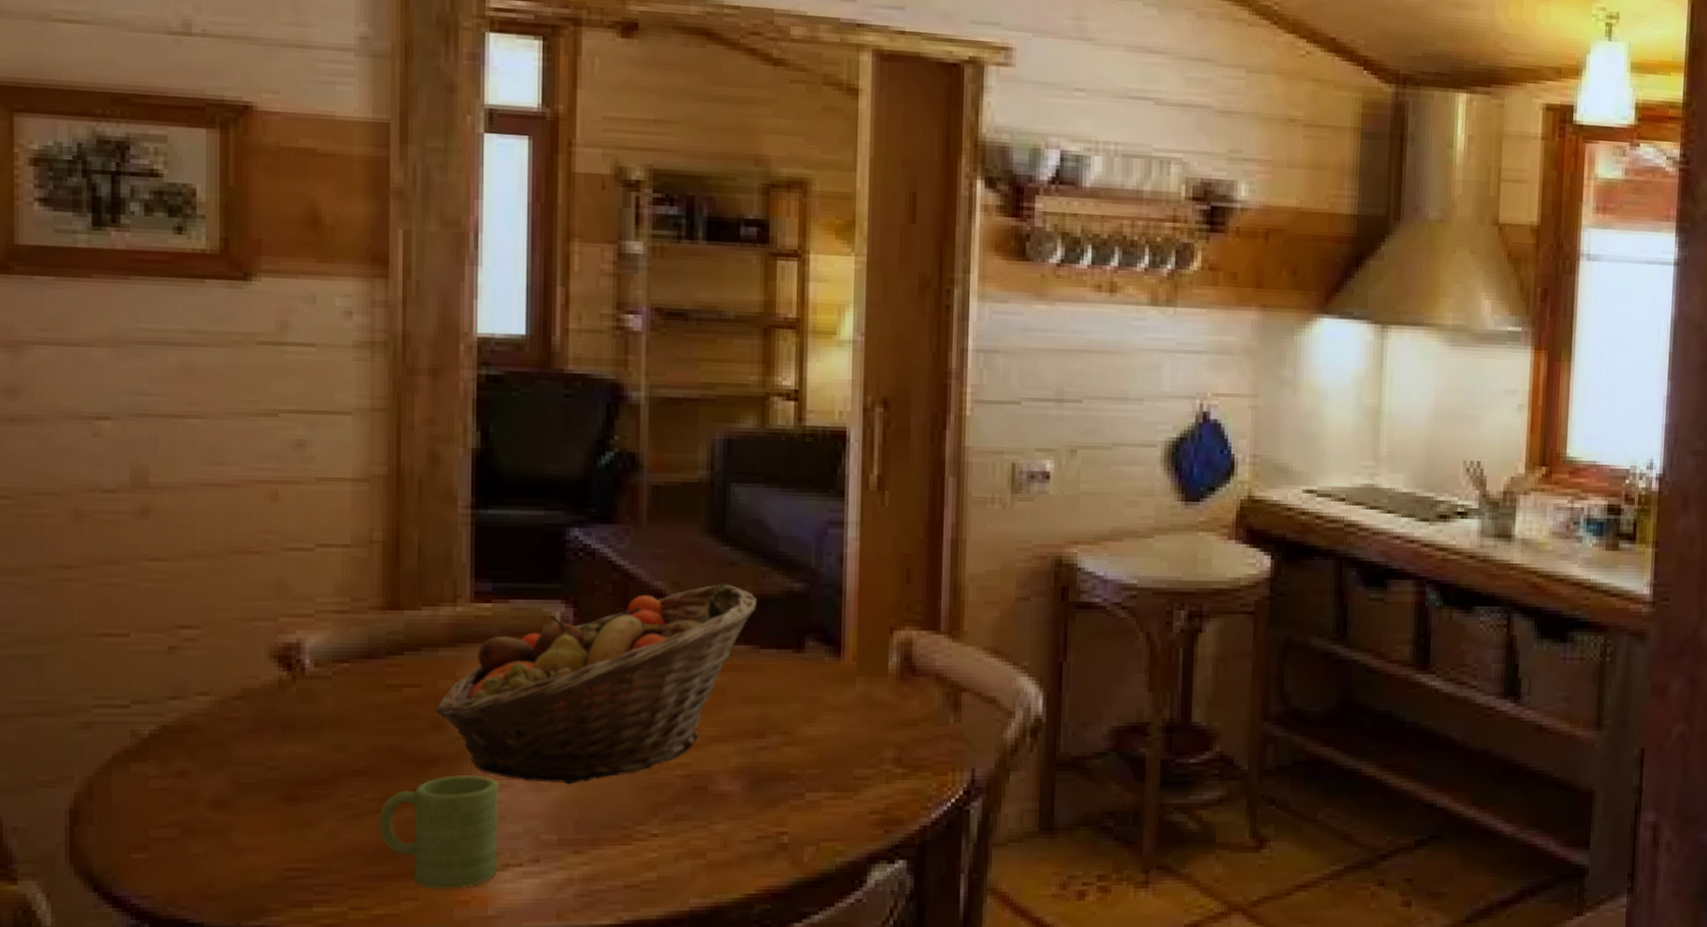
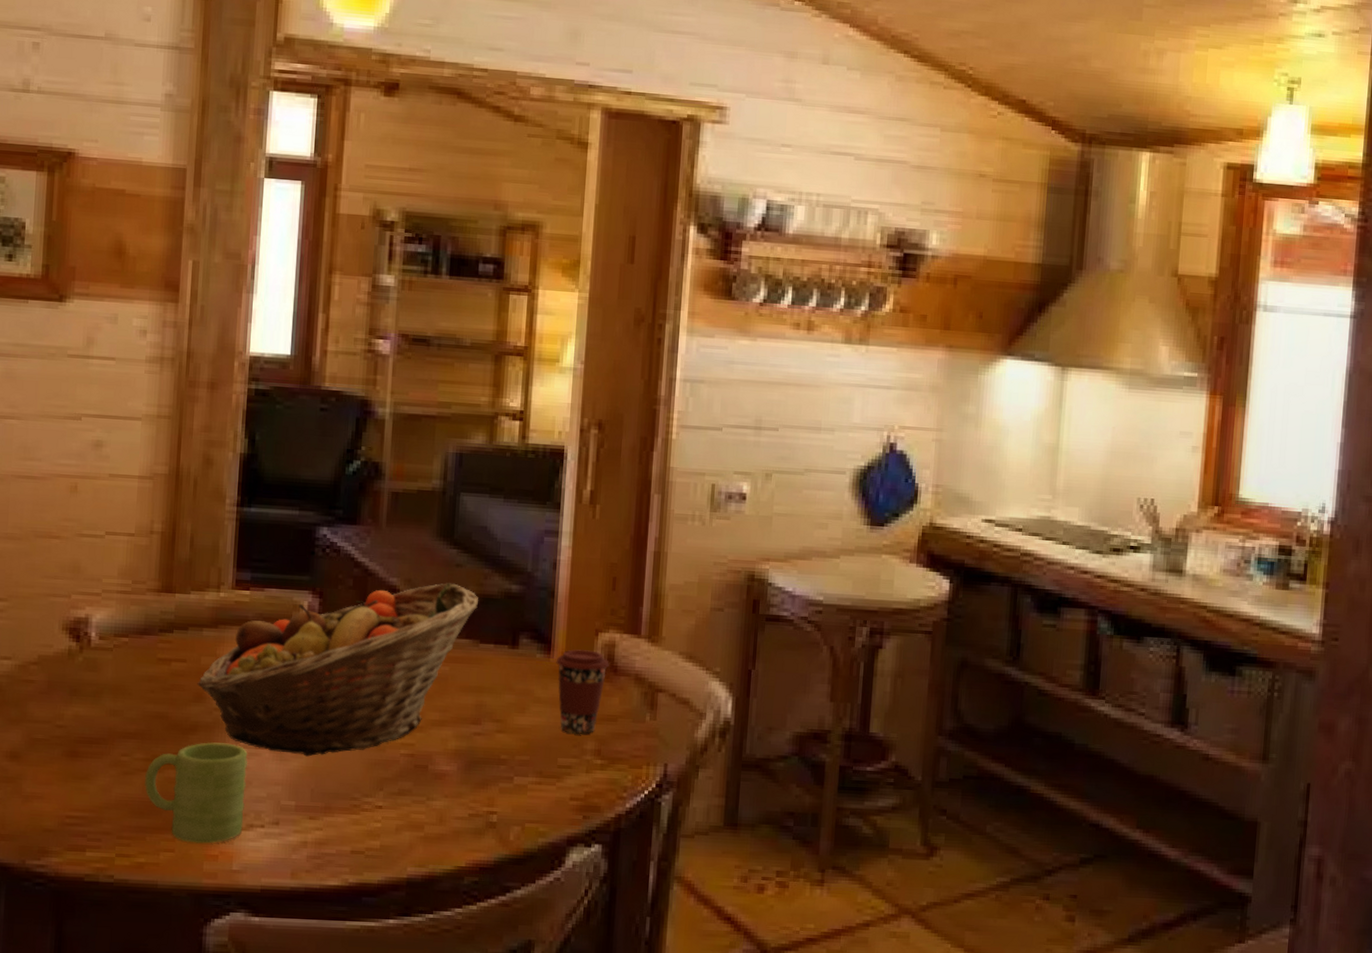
coffee cup: none [847,649,907,743] -> present [556,649,609,735]

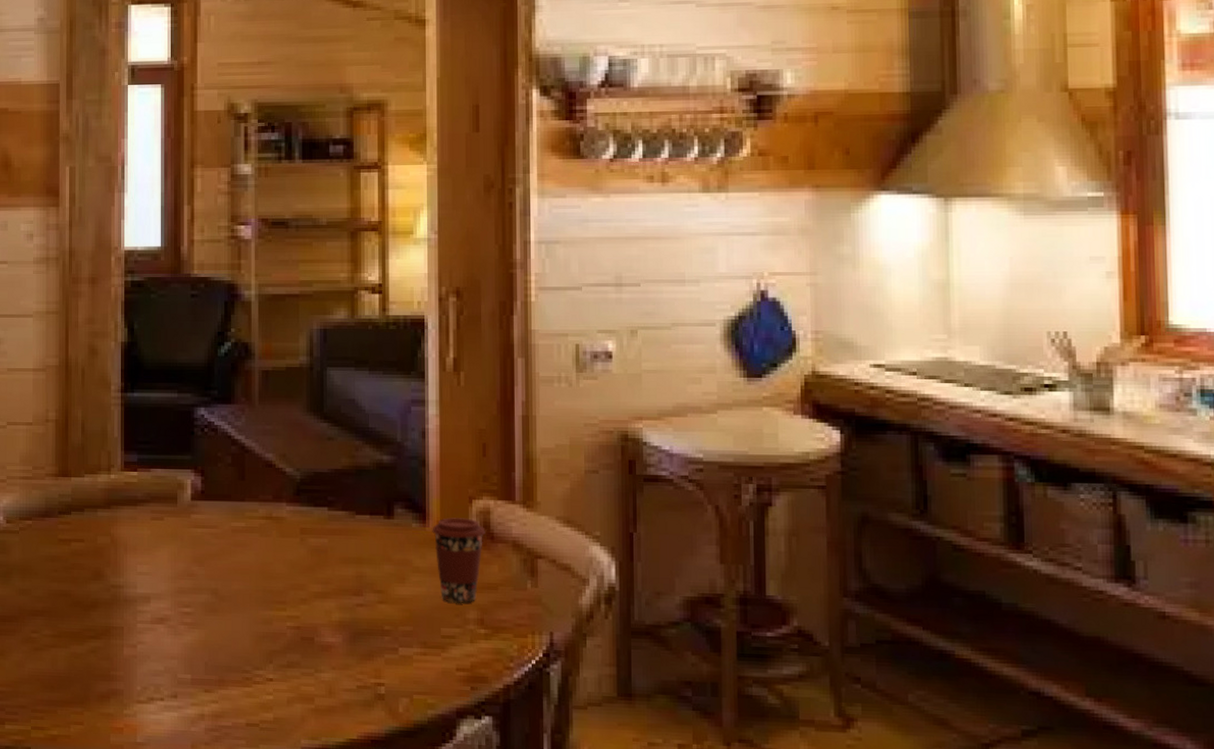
mug: present [144,742,248,844] -> none [53,618,144,717]
fruit basket: present [197,583,479,757] -> none [95,456,352,631]

